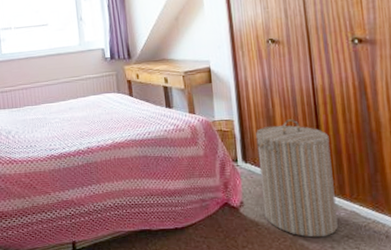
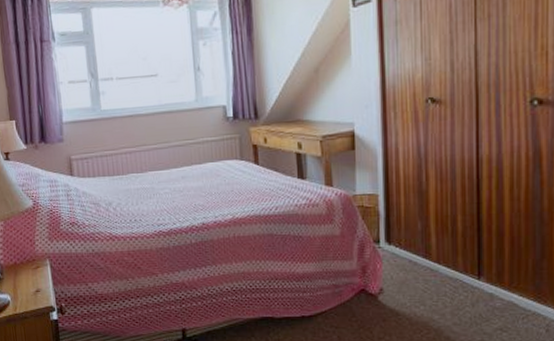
laundry hamper: present [256,119,338,238] -> none [404,195,491,330]

